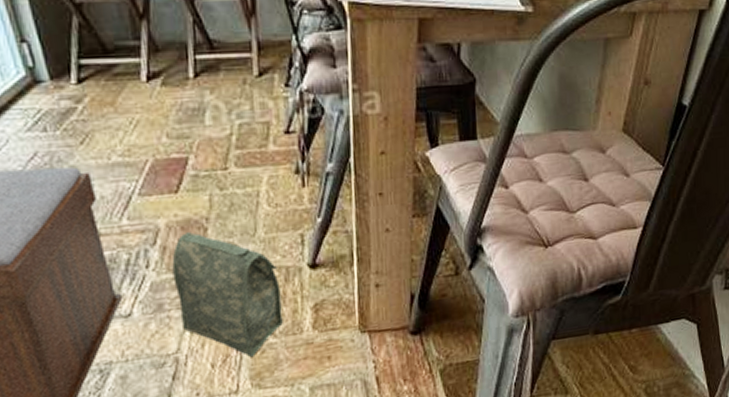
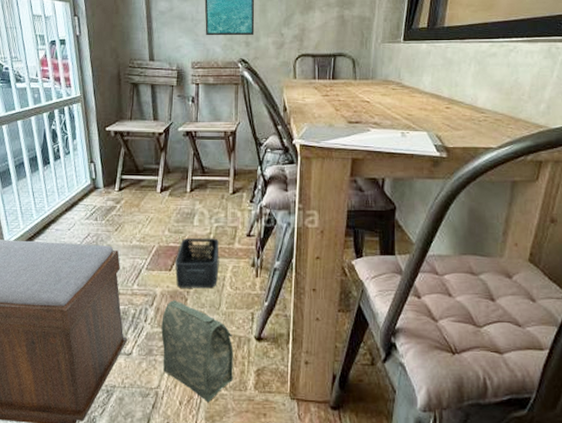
storage bin: none [183,140,249,215] -> present [175,237,219,289]

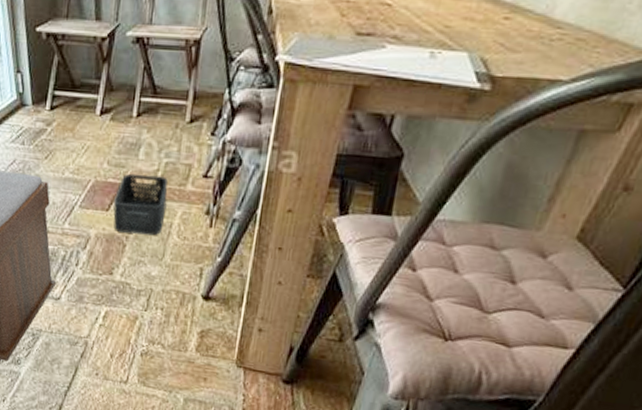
bag: present [161,300,233,403] -> none [94,245,176,359]

